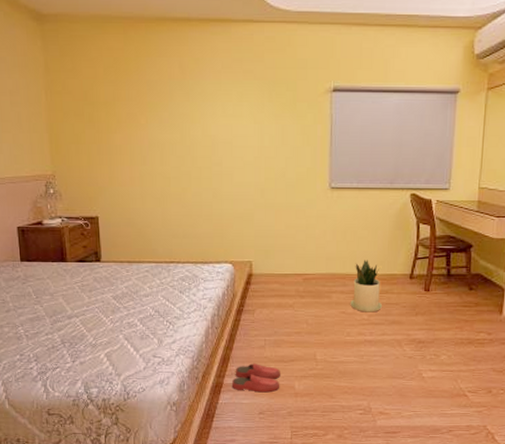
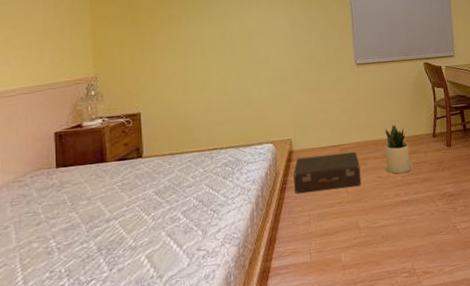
slippers: present [232,362,280,393] -> none [280,240,327,273]
suitcase: none [250,282,324,319] -> present [292,151,362,194]

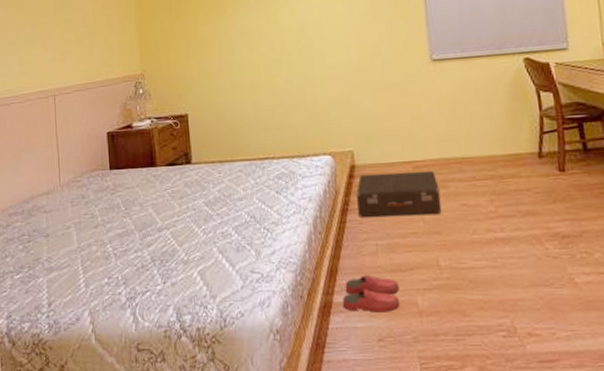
slippers: none [280,240,327,273] -> present [343,274,399,313]
planter: present [384,124,414,174] -> none [471,138,512,203]

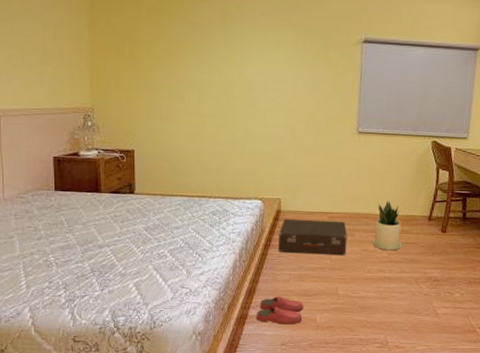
planter: none [471,138,512,203] -> present [372,201,403,251]

